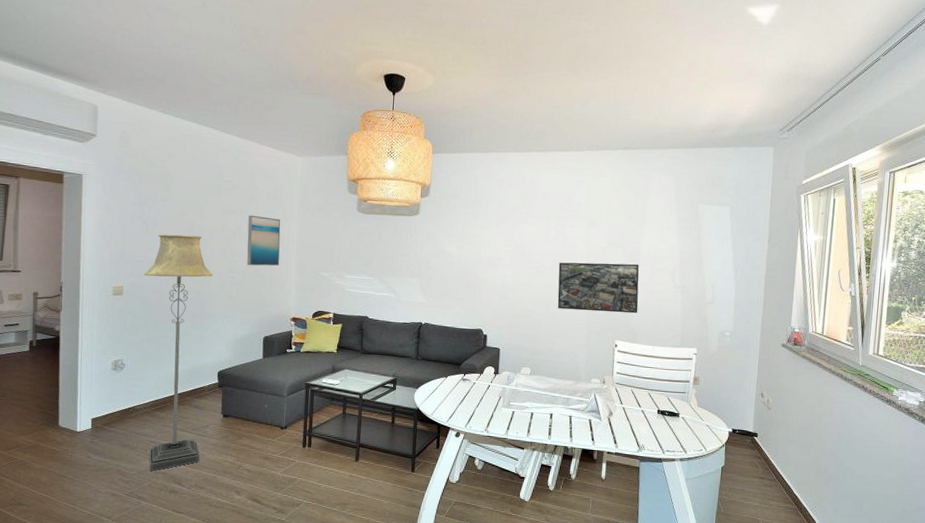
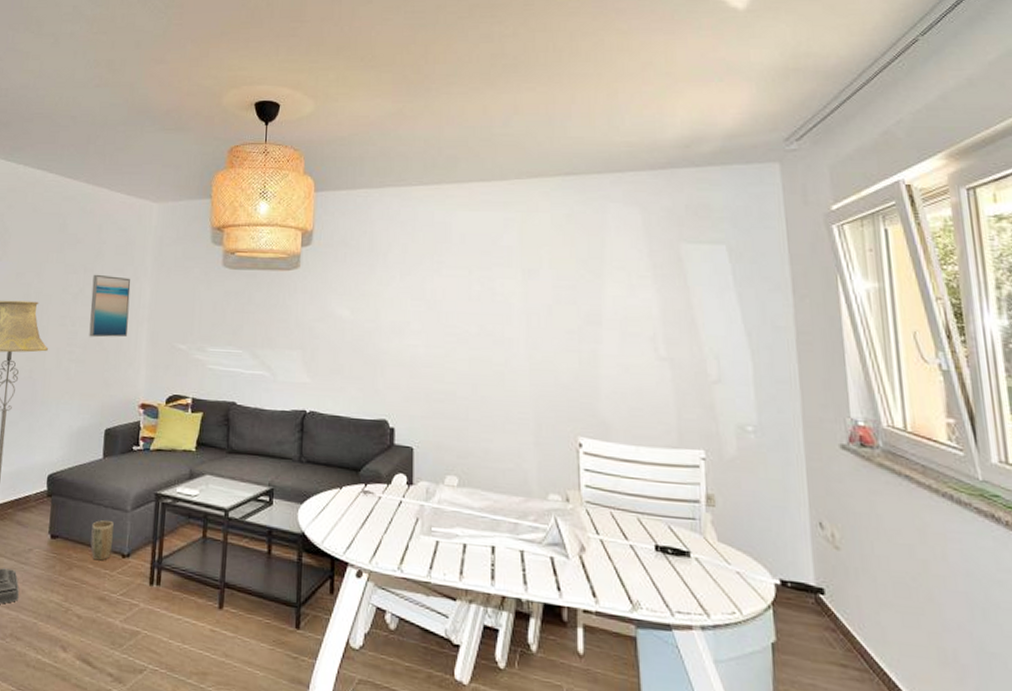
plant pot: none [255,403,274,432] -> present [90,520,115,561]
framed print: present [557,262,639,314] -> none [488,326,608,398]

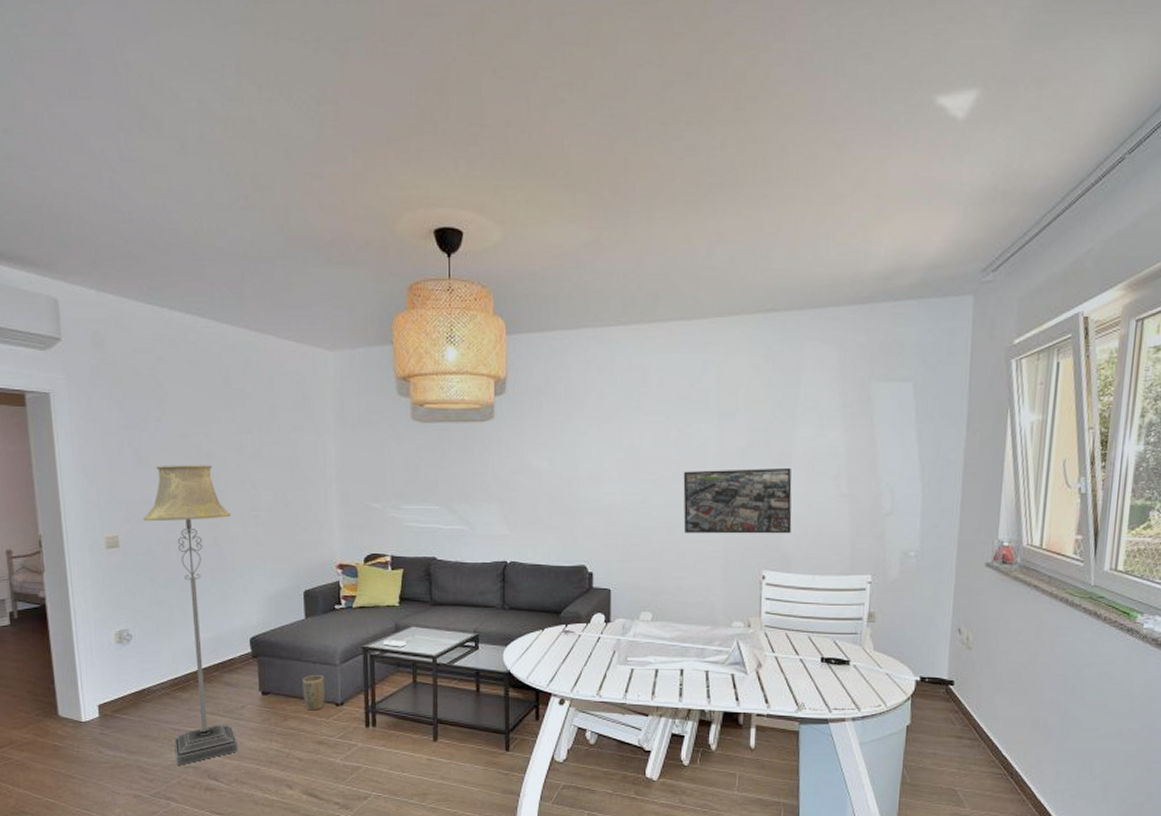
wall art: present [89,274,131,338] -> none [270,433,316,500]
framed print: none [488,326,608,398] -> present [683,467,792,534]

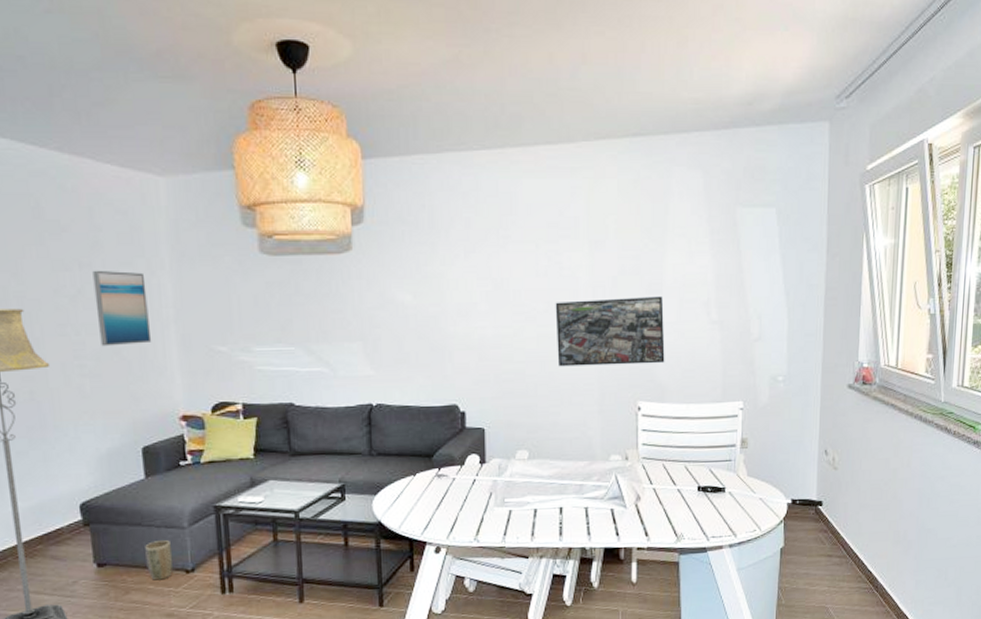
wall art: none [270,433,316,500] -> present [92,270,152,347]

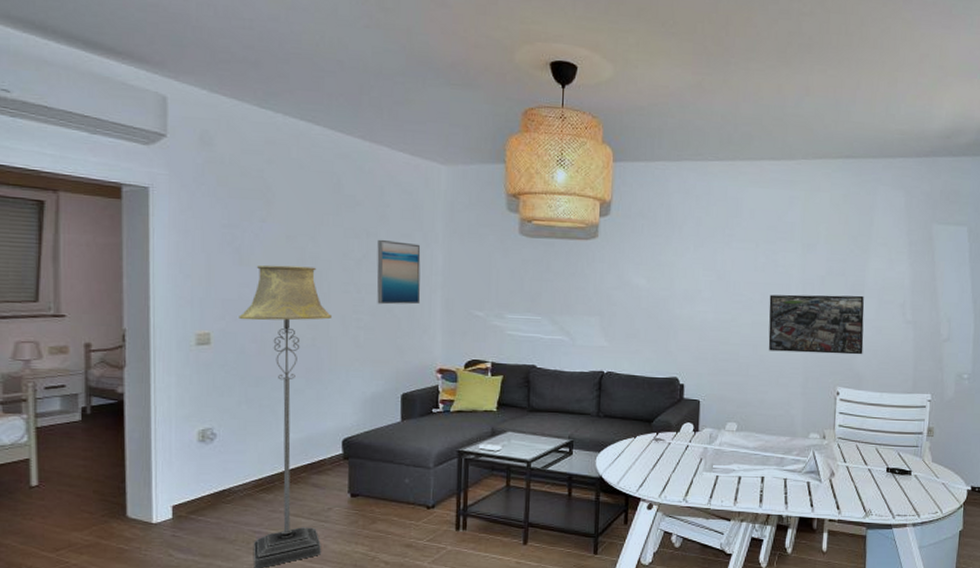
plant pot: present [145,540,173,580] -> none [393,478,418,513]

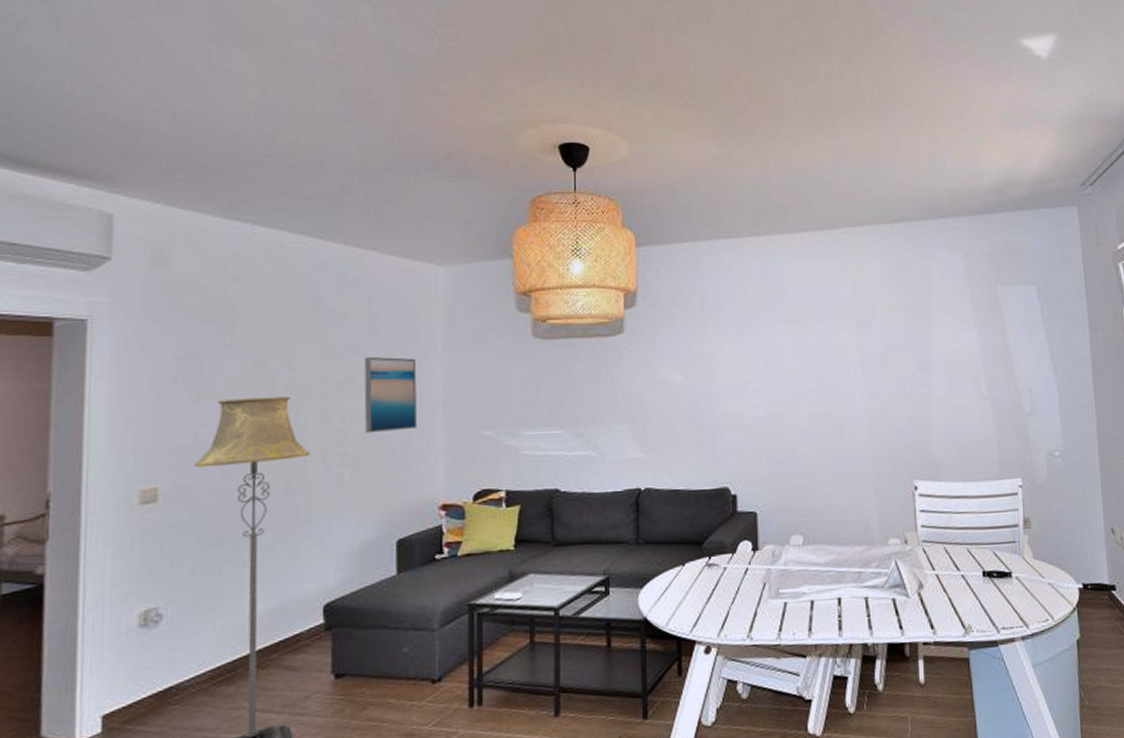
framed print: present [768,294,865,355] -> none [826,372,939,446]

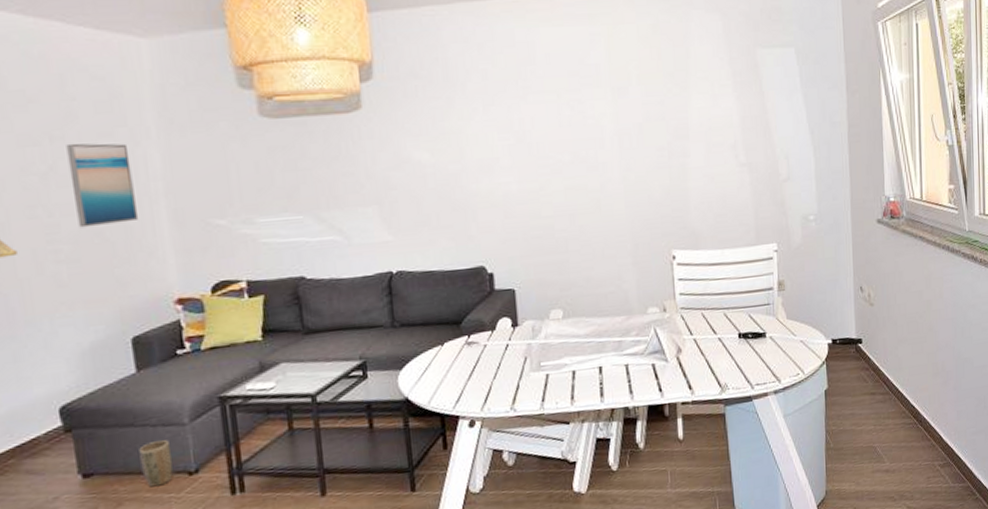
plant pot: none [389,645,419,693] -> present [139,440,174,487]

